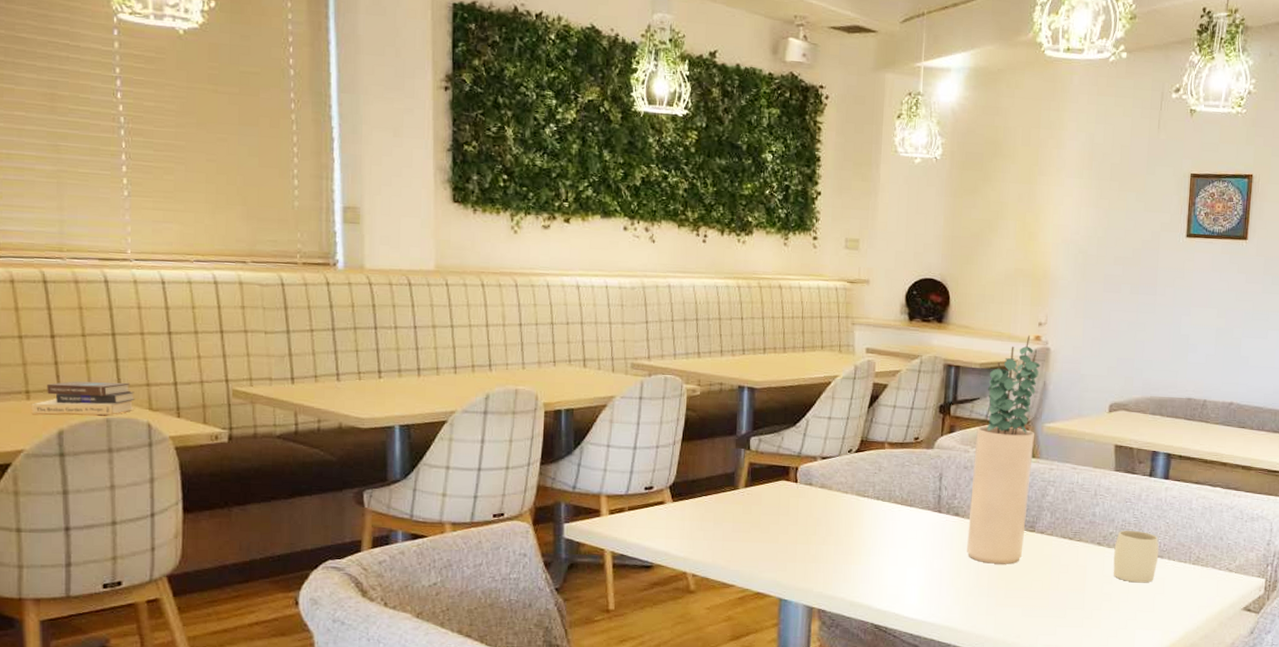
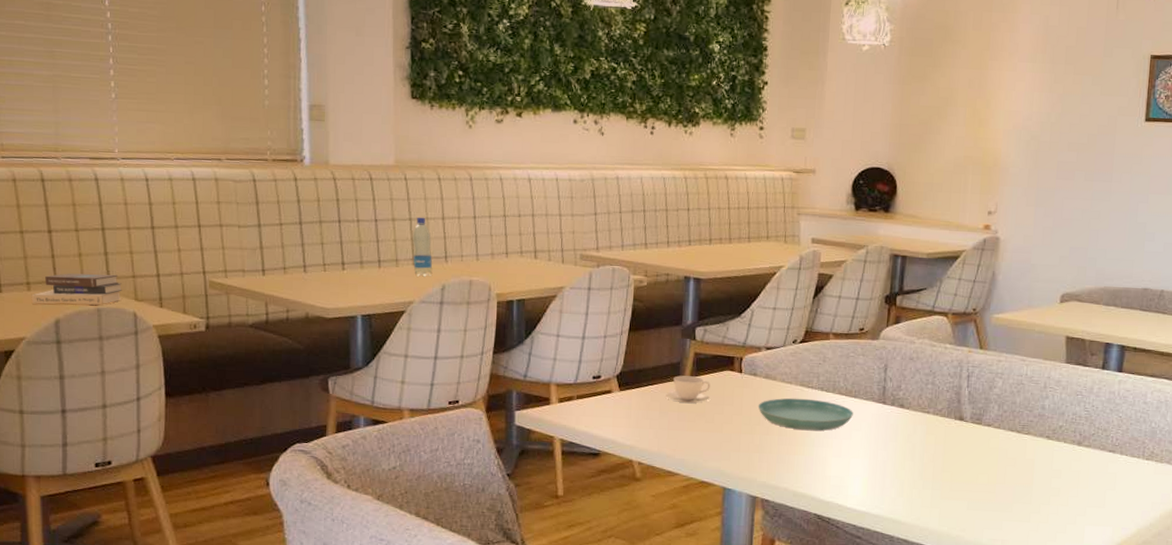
bottle: none [455,324,476,386] -> present [413,217,433,277]
teacup: none [720,486,765,514] -> present [666,375,710,403]
saucer: none [813,507,909,541] -> present [758,398,853,431]
vase: present [967,335,1040,564] -> none [911,224,989,457]
mug: present [1113,530,1159,583] -> none [1062,423,1111,478]

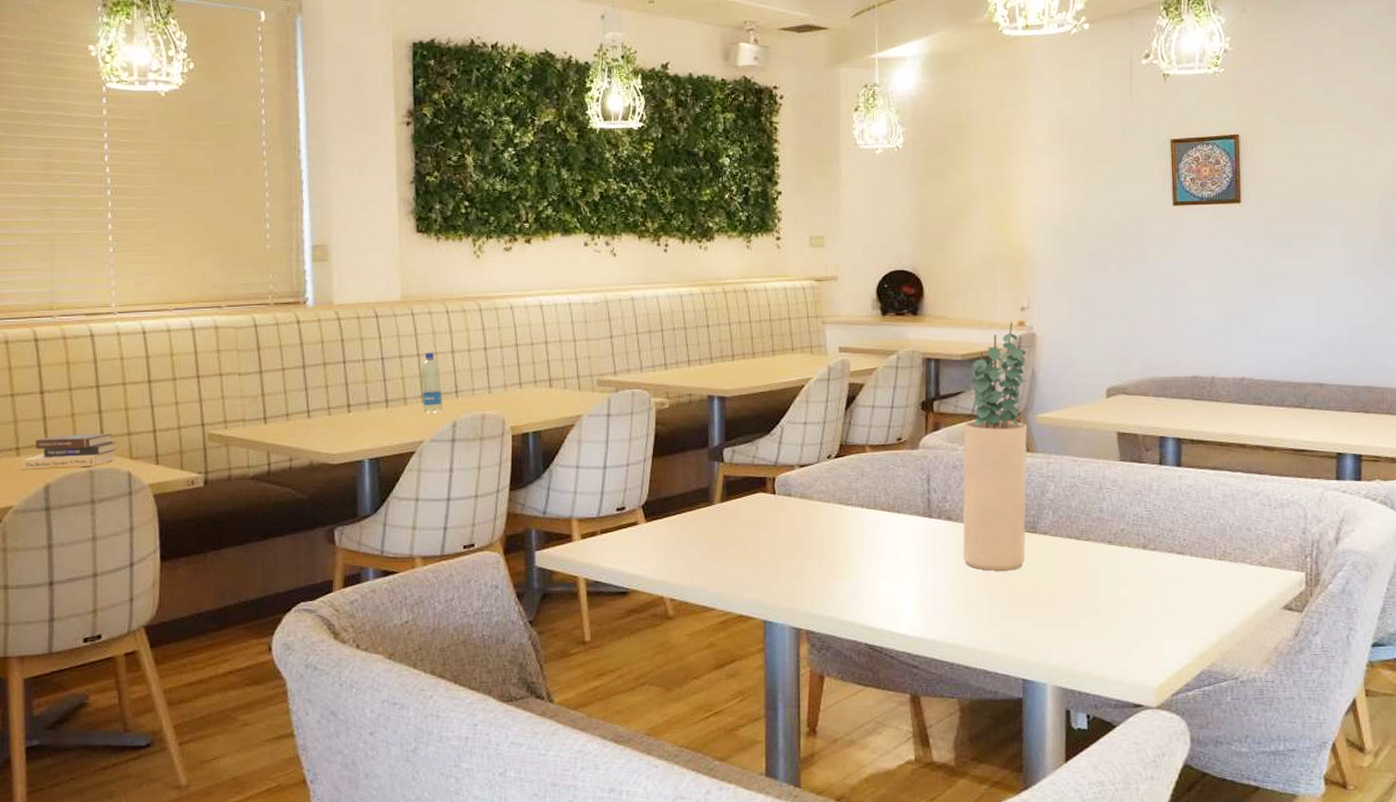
teacup: present [666,375,710,403] -> none [696,501,743,530]
saucer: present [758,398,853,431] -> none [795,517,898,552]
vase: none [911,224,989,457] -> present [962,321,1028,571]

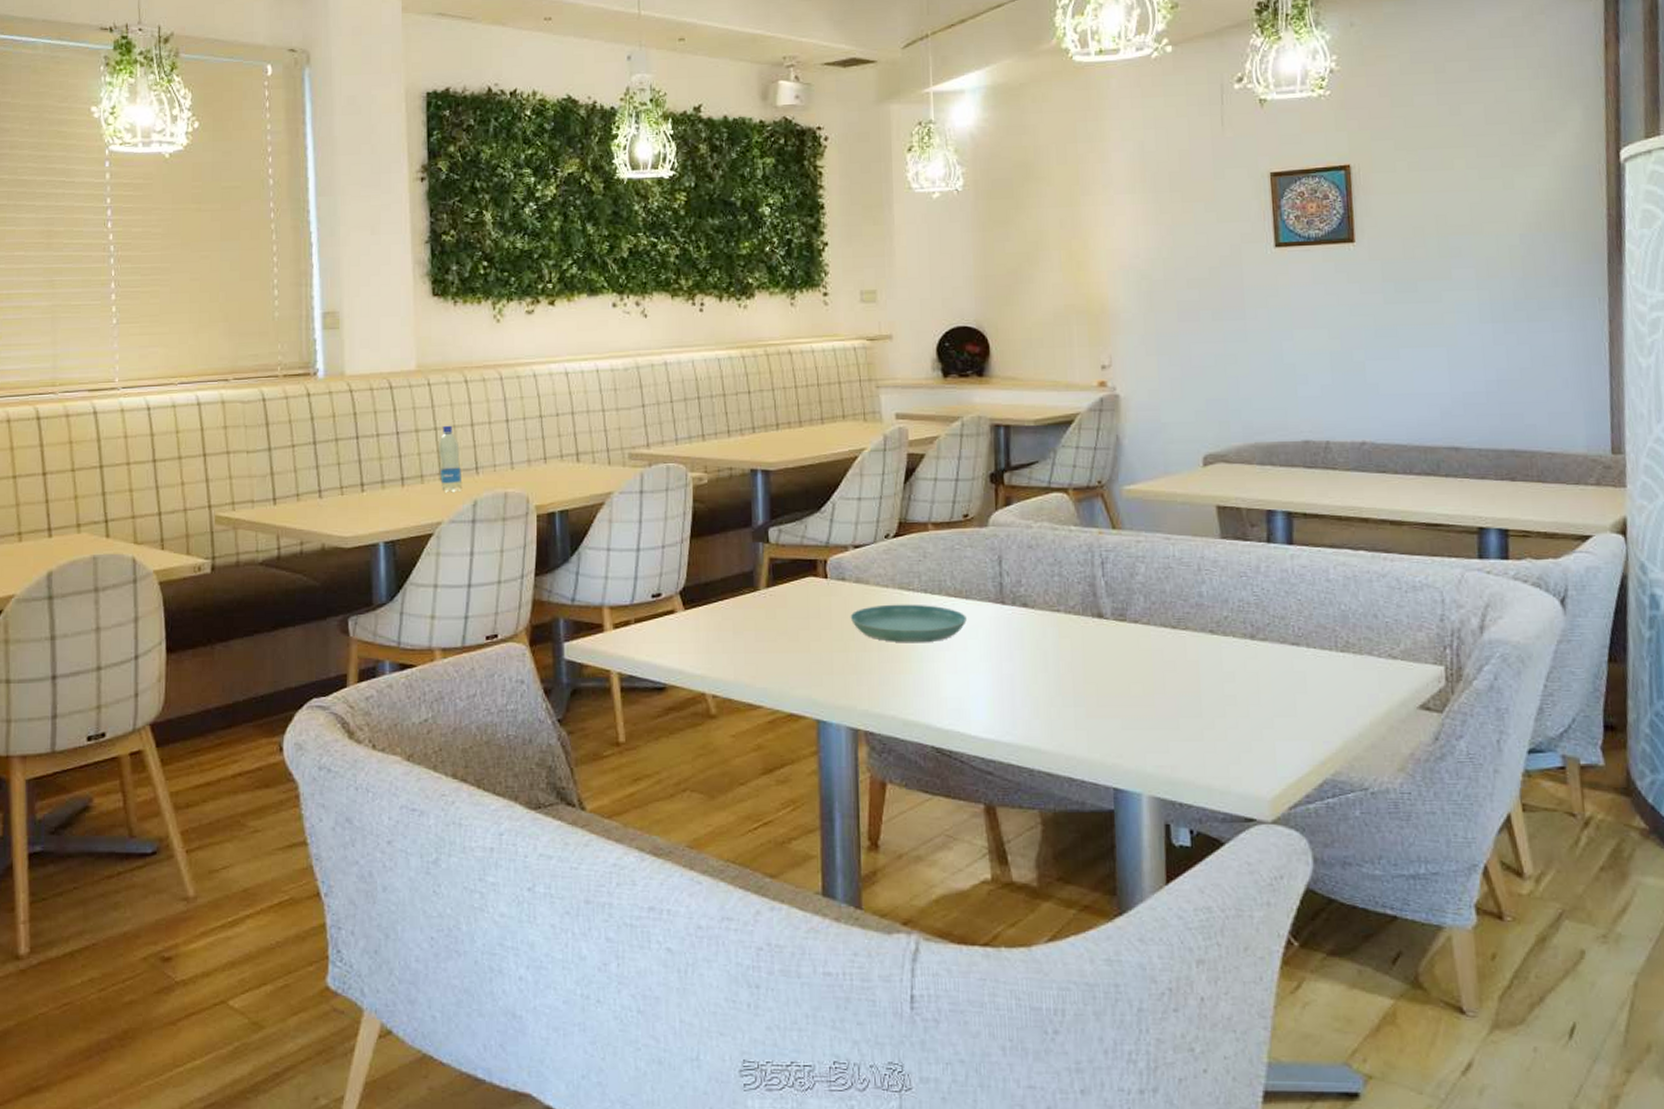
books: present [20,433,117,471] -> none [22,516,121,557]
saucer: none [795,517,898,552] -> present [850,604,967,643]
vase: present [962,321,1028,571] -> none [1039,381,1114,664]

